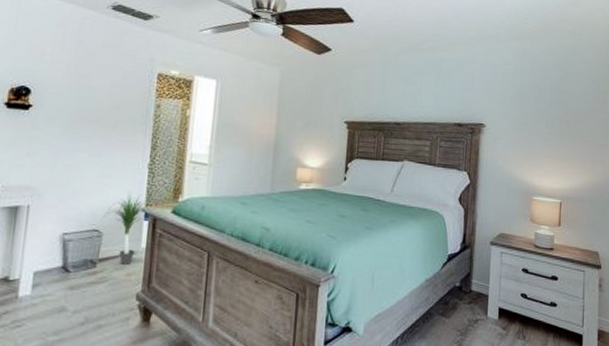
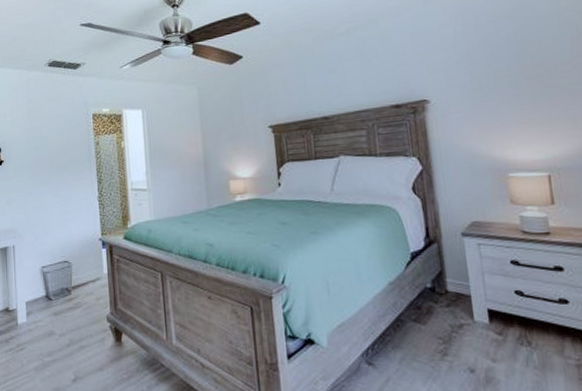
potted plant: present [100,193,146,265] -> none [68,225,102,290]

